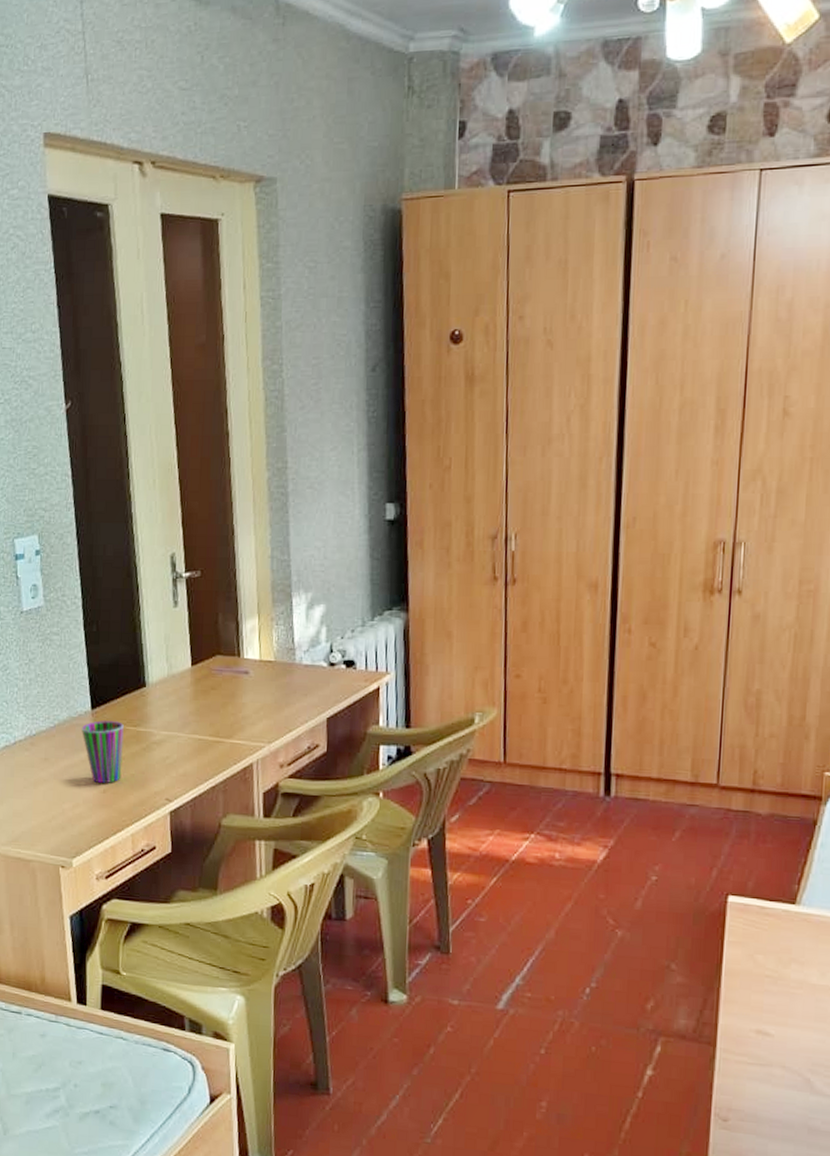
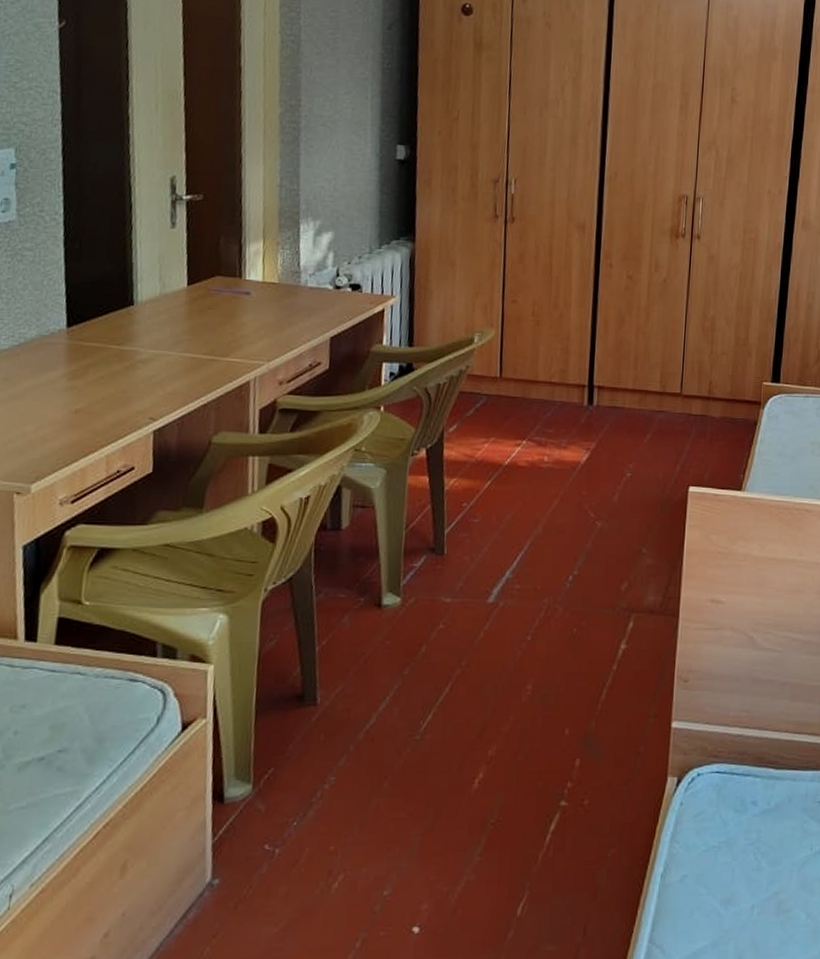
cup: present [82,720,124,784] -> none [53,339,105,404]

